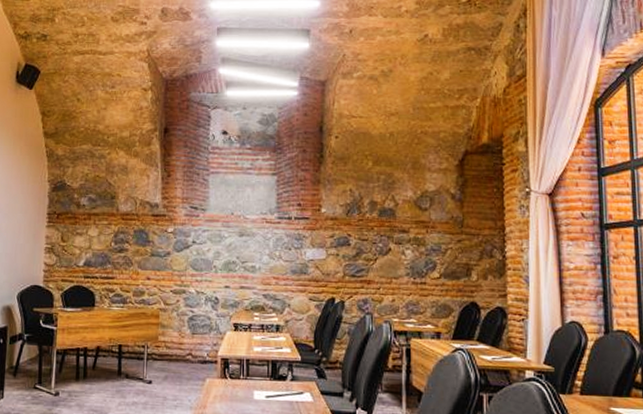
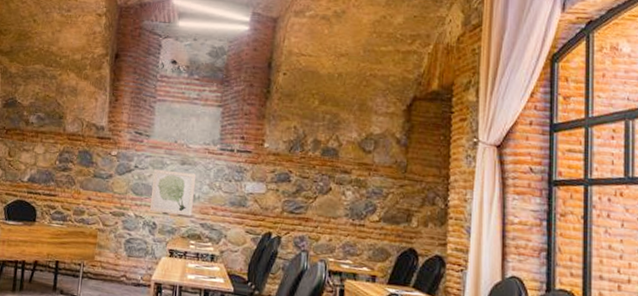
wall art: none [210,244,255,289] -> present [149,170,196,217]

